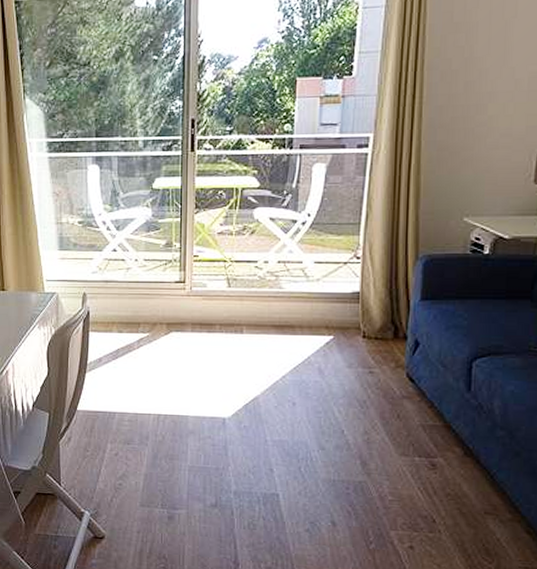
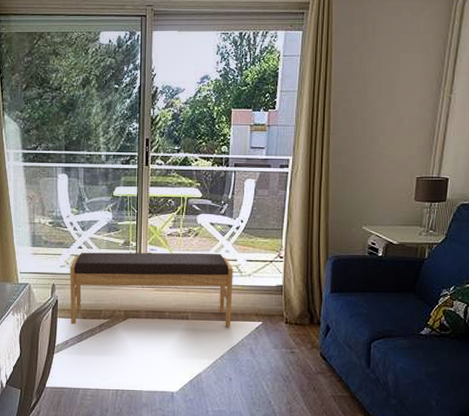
bench: none [103,254,298,342] -> present [69,252,233,327]

